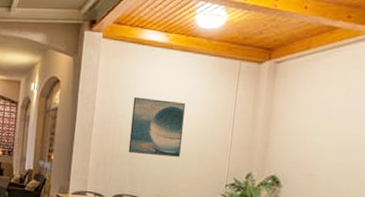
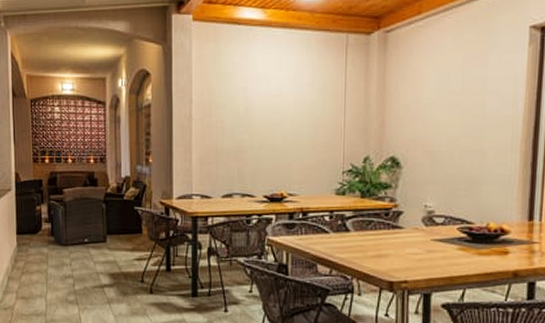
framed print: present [128,97,185,157] -> none [233,84,291,147]

